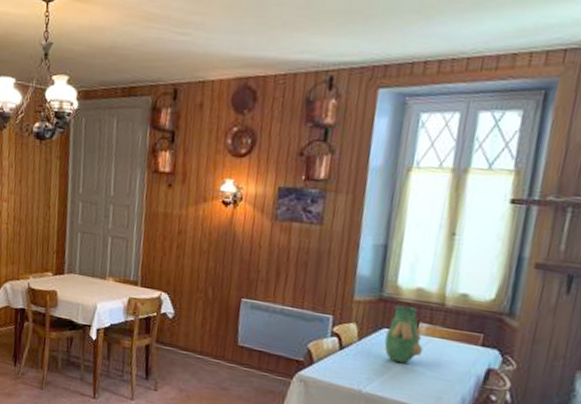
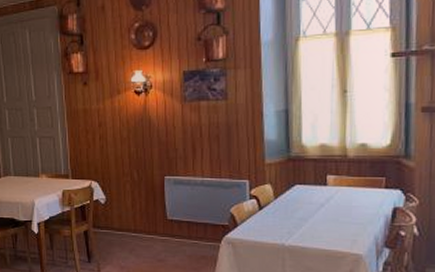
vase: present [384,305,423,363] -> none [298,162,334,214]

